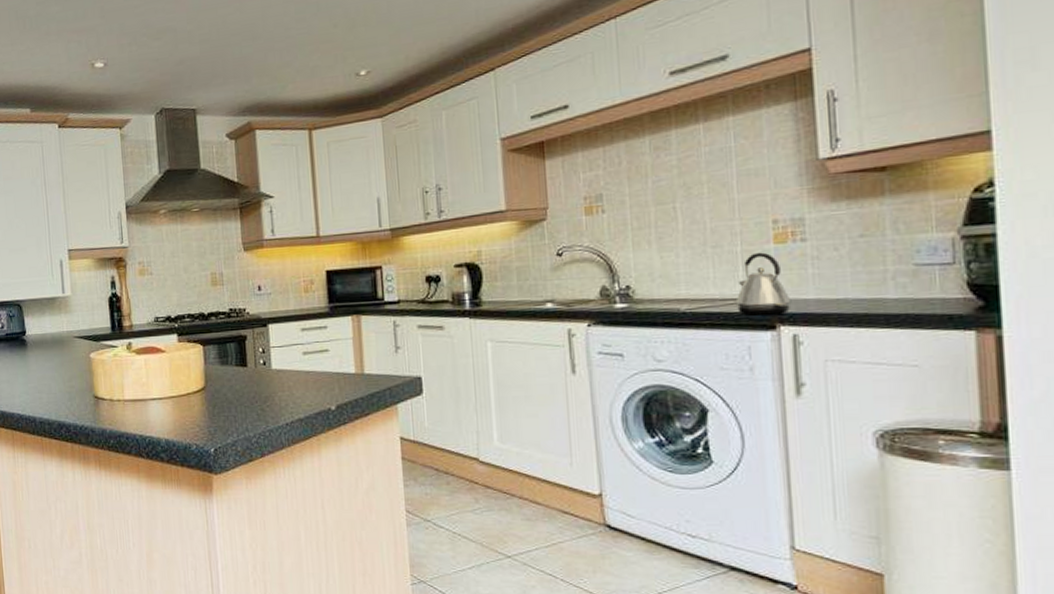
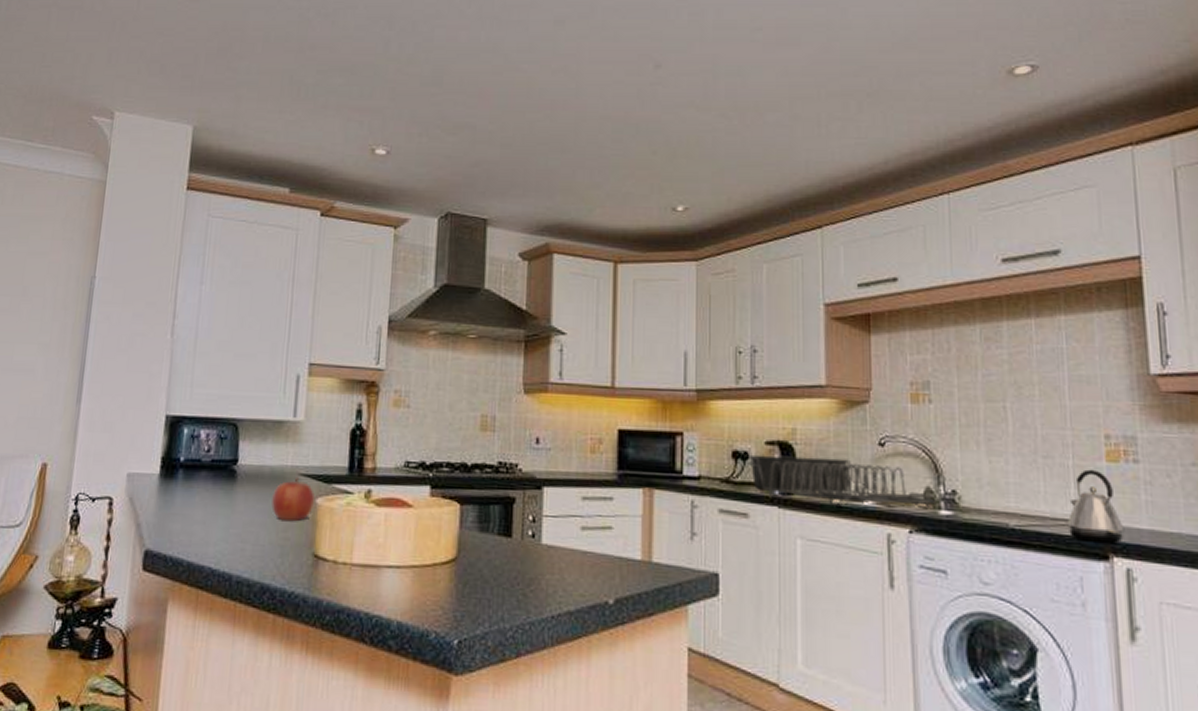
fruit: none [56,339,89,374] -> present [271,477,316,522]
dish rack: none [439,271,612,312] -> present [747,454,937,510]

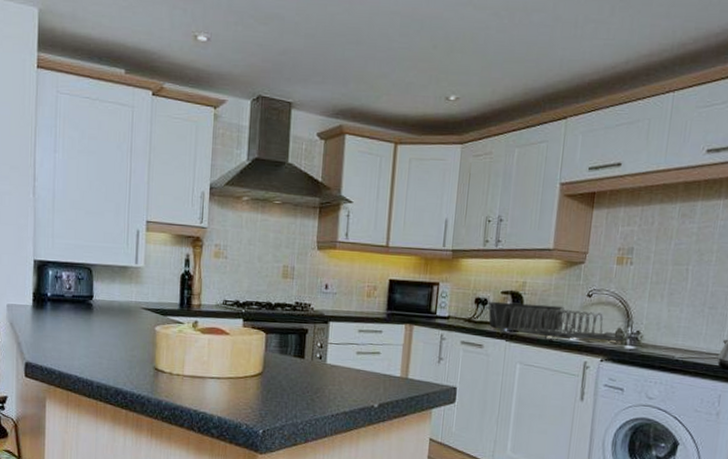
fruit: present [271,477,316,522] -> none [121,310,155,344]

